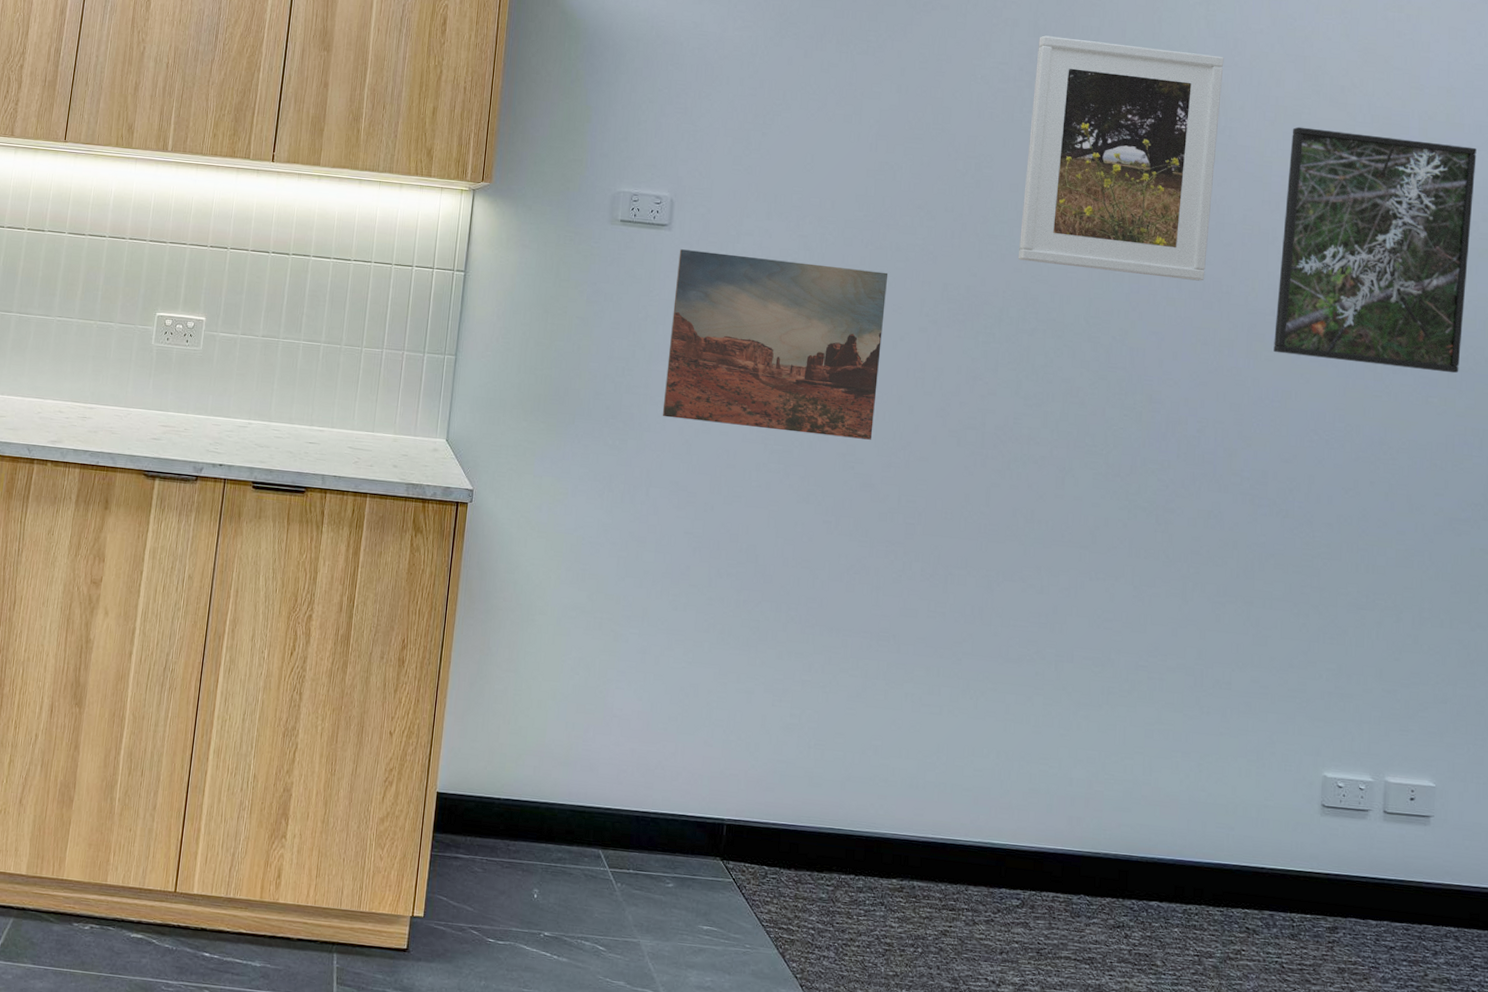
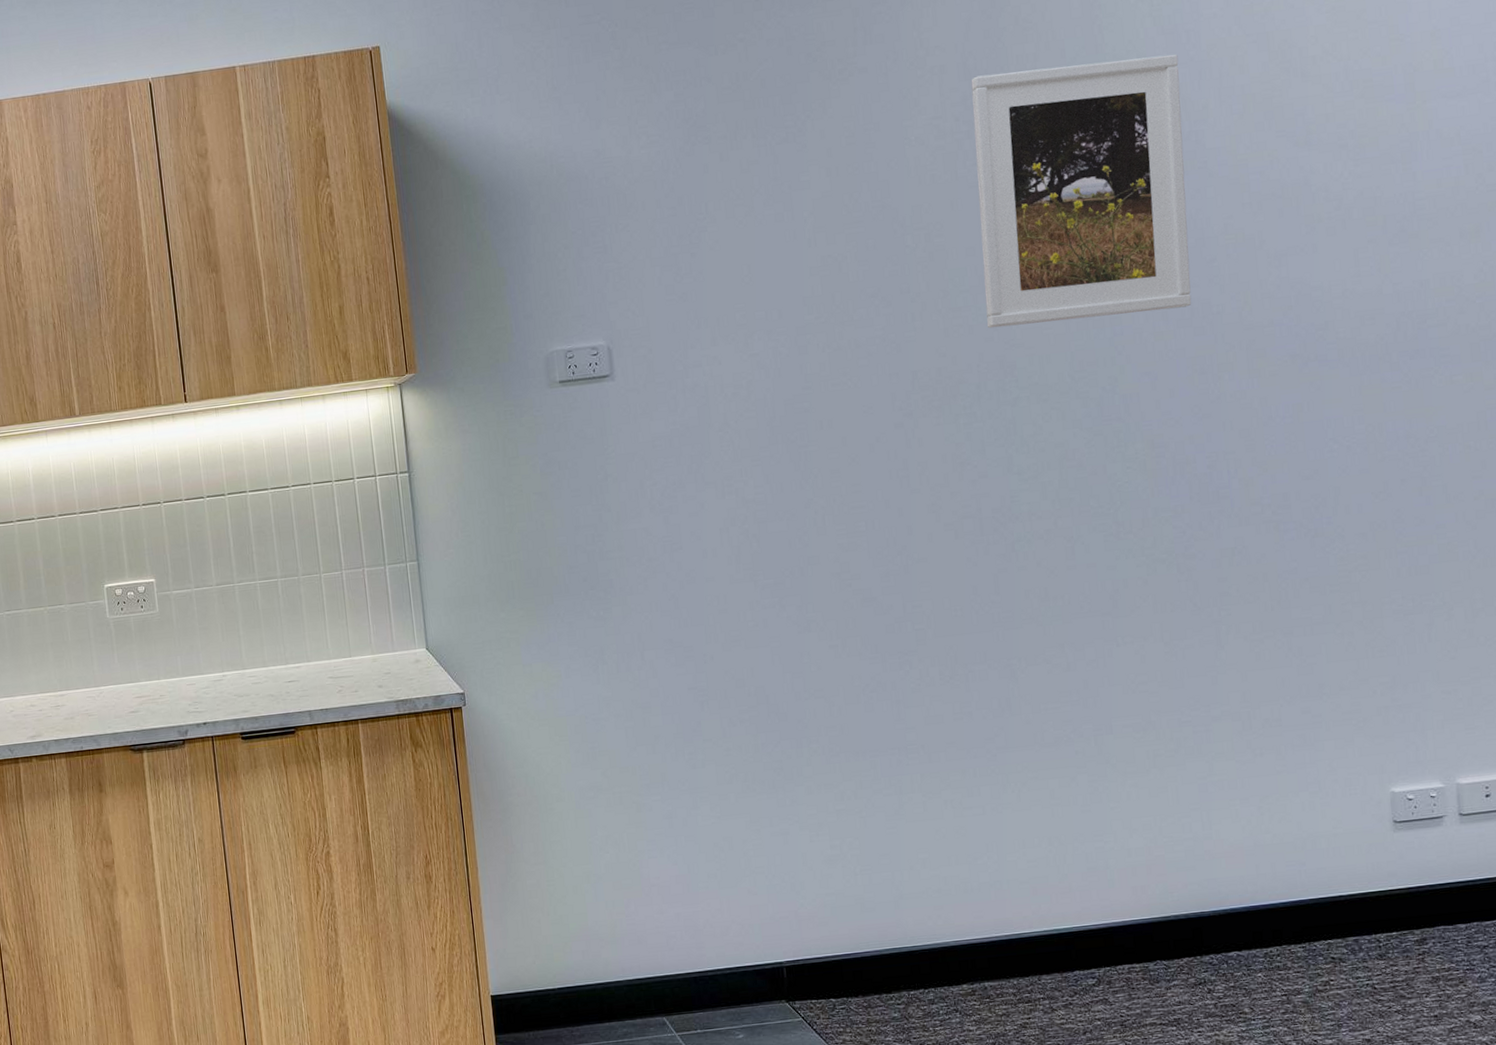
wall art: present [662,249,889,440] -> none [627,373,865,576]
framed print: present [1274,126,1477,374] -> none [1264,91,1482,366]

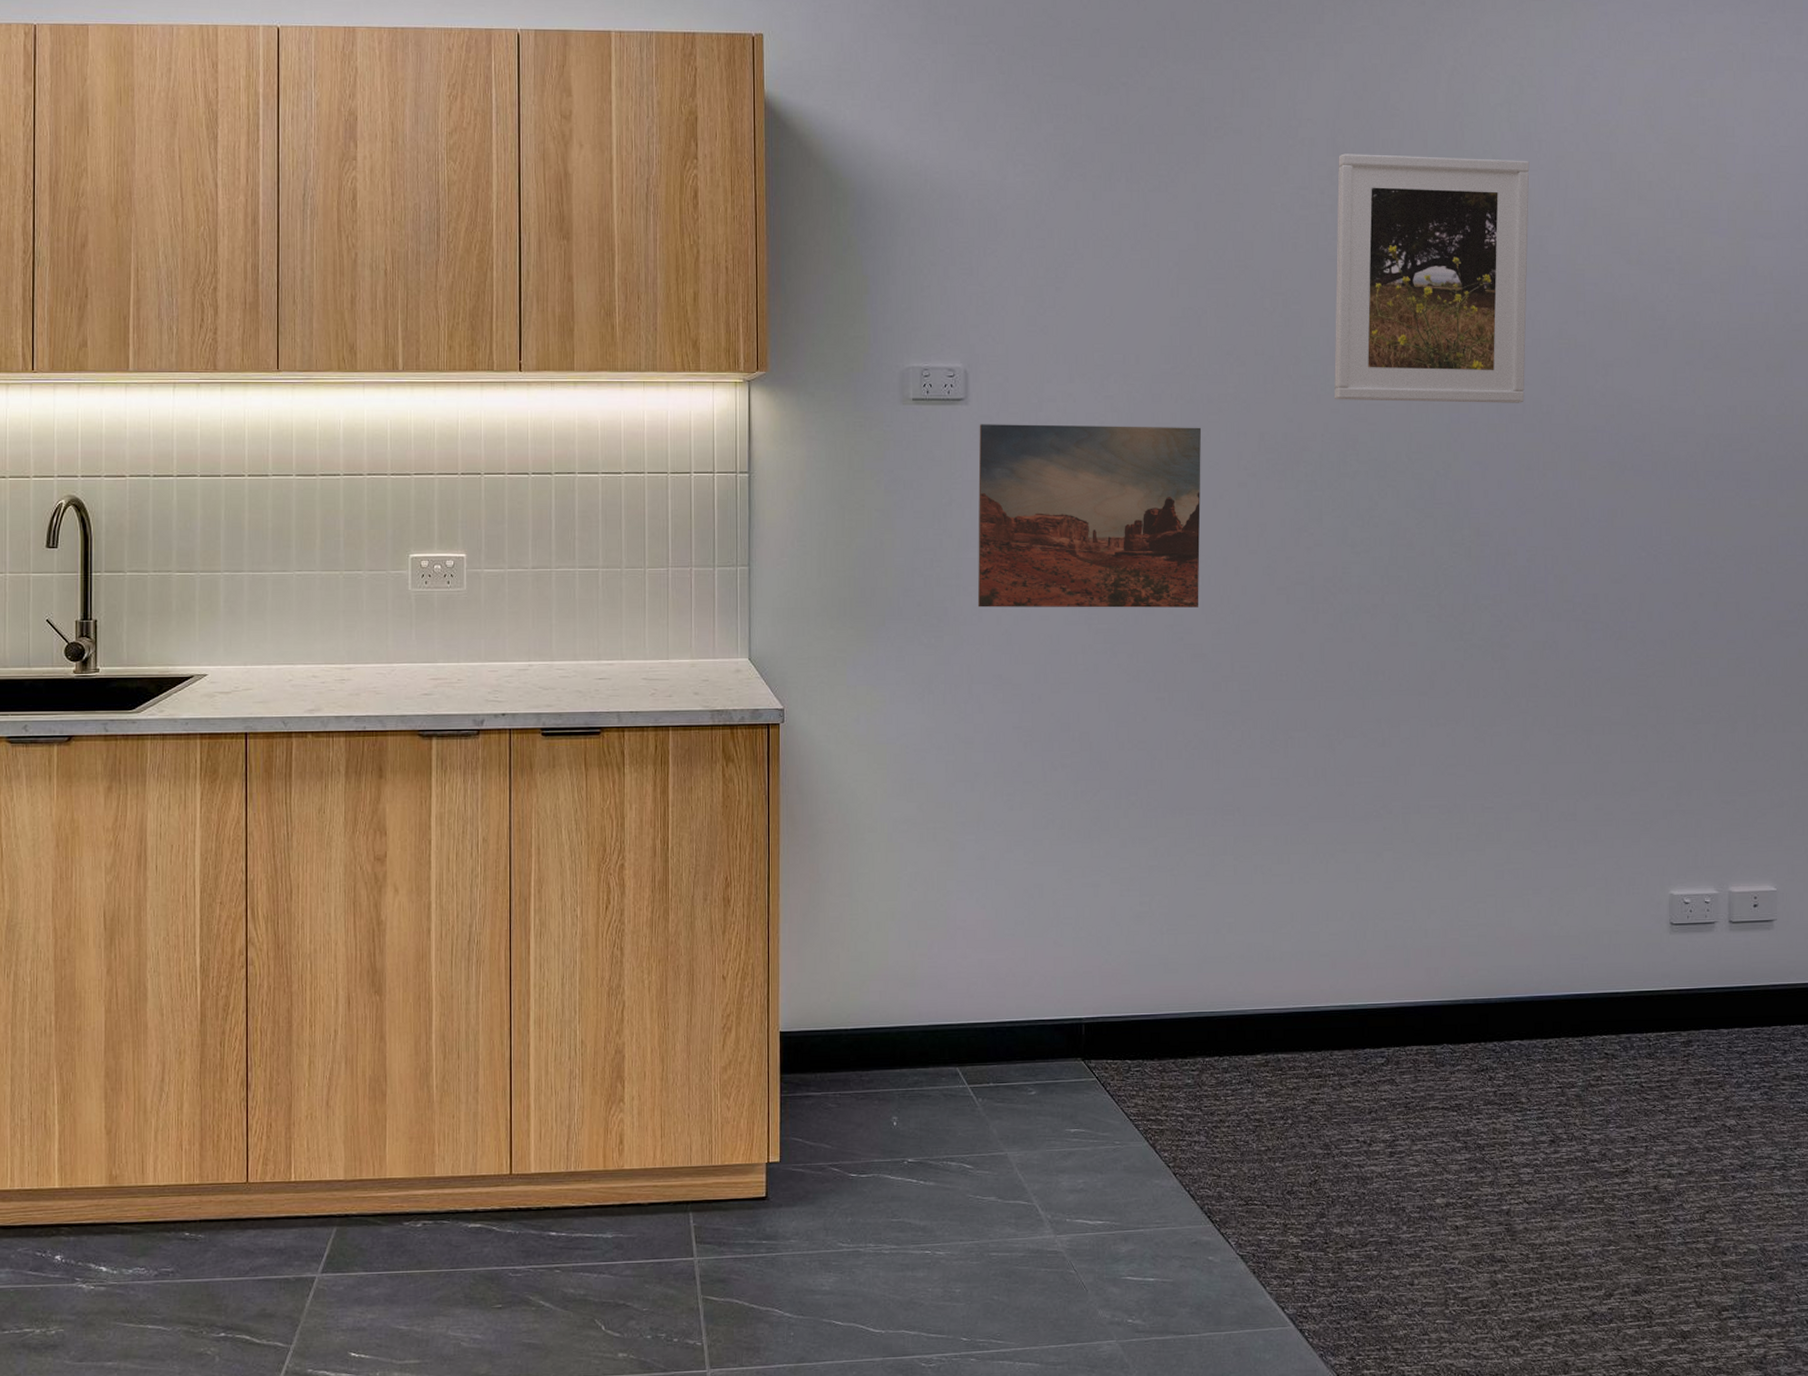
wall art: none [627,373,865,576] -> present [977,424,1202,608]

